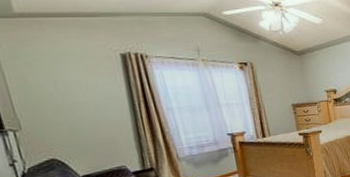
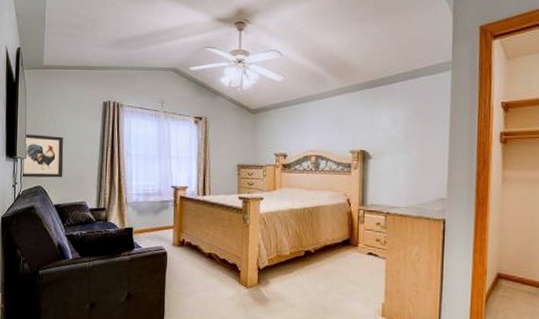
wall art: none [12,98,86,154] -> present [20,134,64,178]

